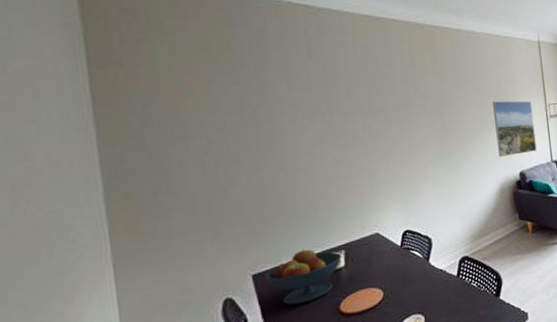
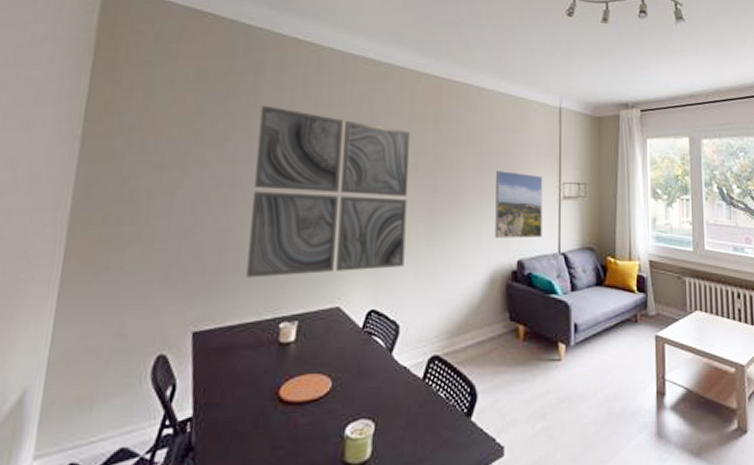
fruit bowl: present [265,249,342,305] -> none [205,312,293,378]
wall art: none [270,69,427,223] -> present [246,105,410,278]

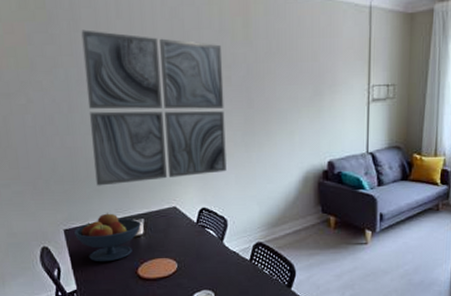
fruit bowl: none [205,312,293,378] -> present [74,213,141,262]
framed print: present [495,171,543,239] -> none [306,78,352,142]

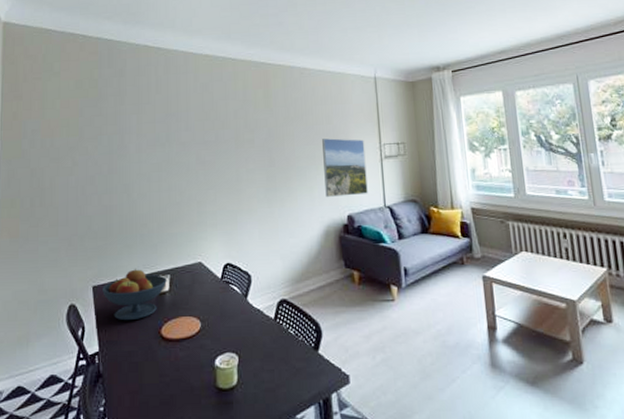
wall art: present [81,29,227,186] -> none [125,103,250,242]
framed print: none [306,78,352,142] -> present [322,138,368,197]

